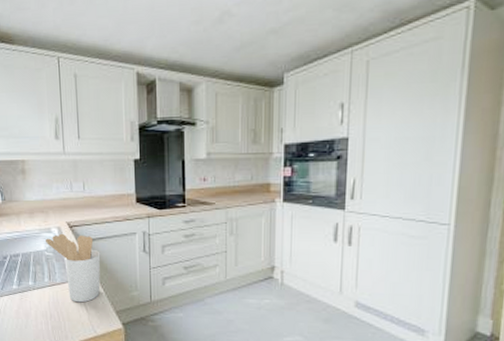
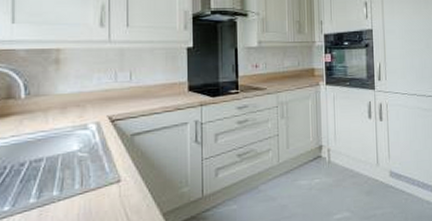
utensil holder: present [46,233,101,303] -> none [80,129,147,210]

